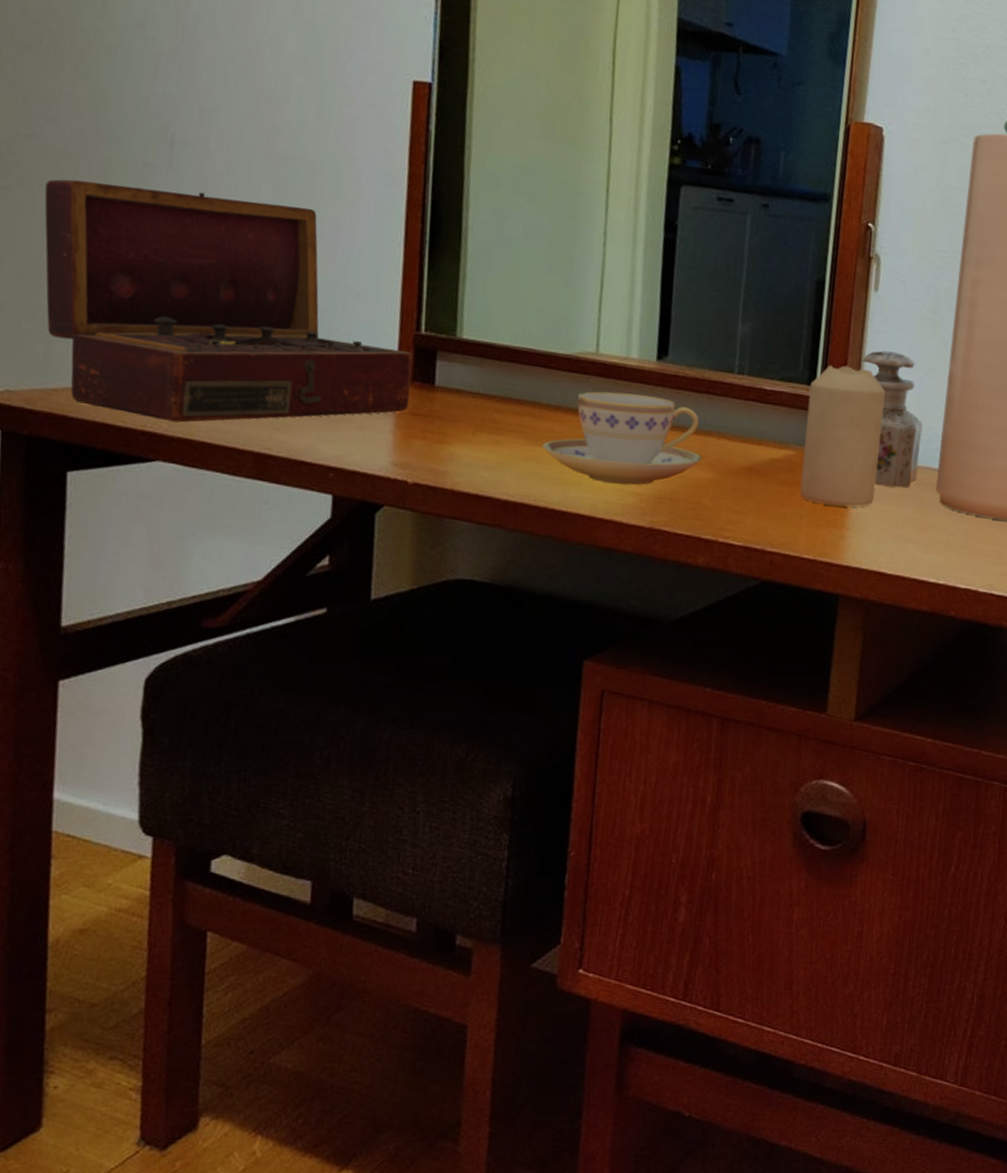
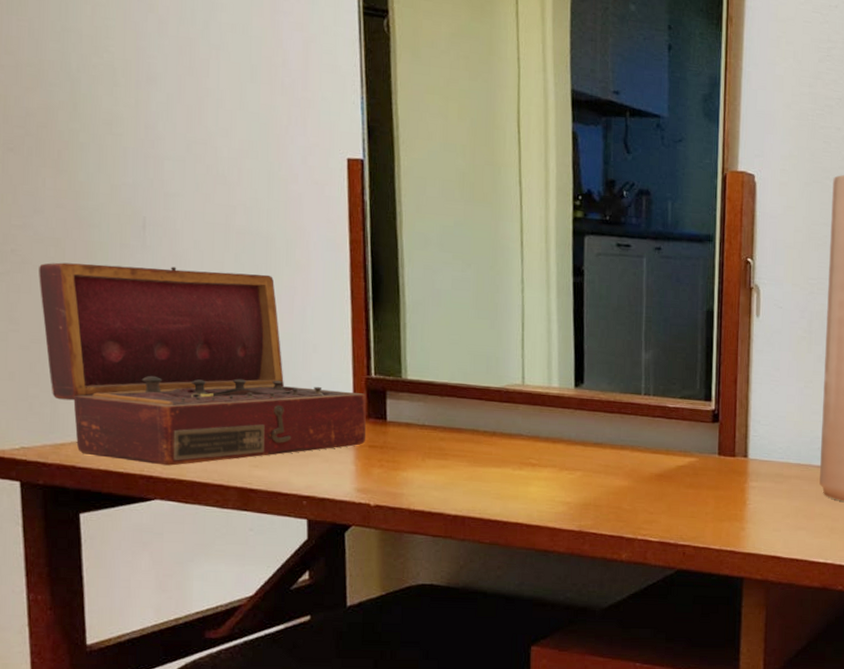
teacup: present [542,391,703,486] -> none [482,417,619,496]
candle: present [800,365,886,507] -> none [704,382,772,502]
perfume bottle: present [862,350,923,488] -> none [750,367,805,484]

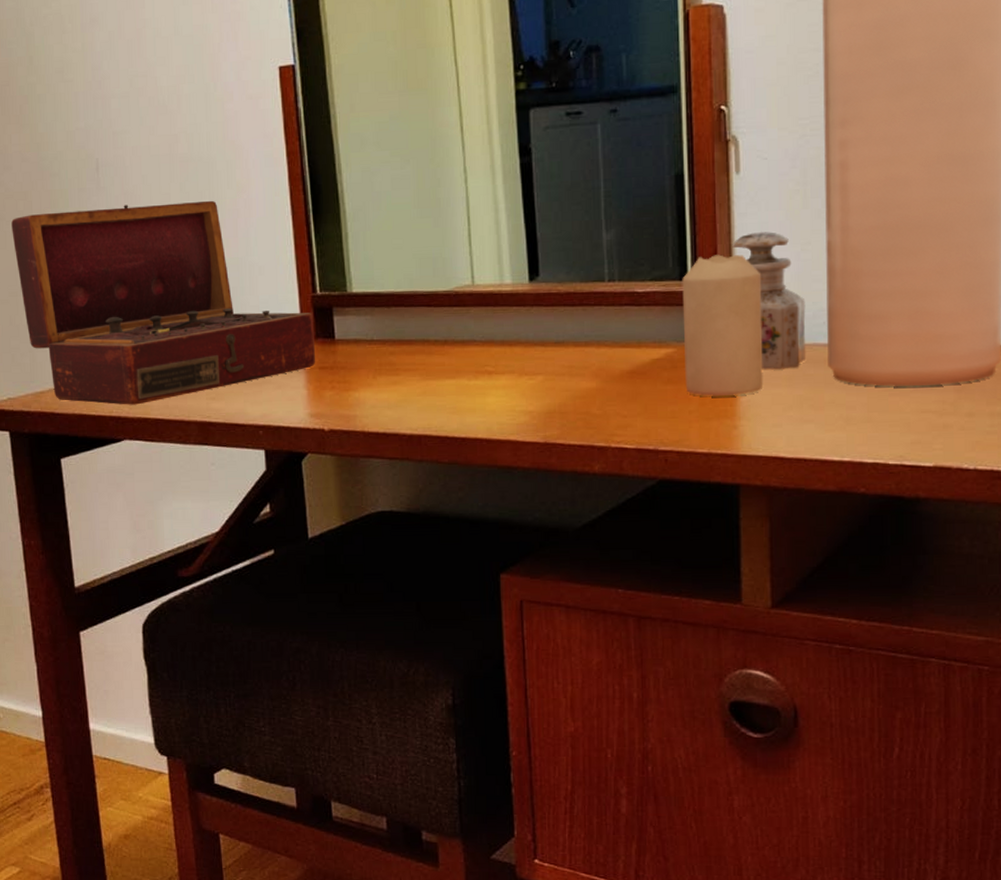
candle: none [704,382,772,502] -> present [682,255,763,396]
perfume bottle: none [750,367,805,484] -> present [732,232,806,370]

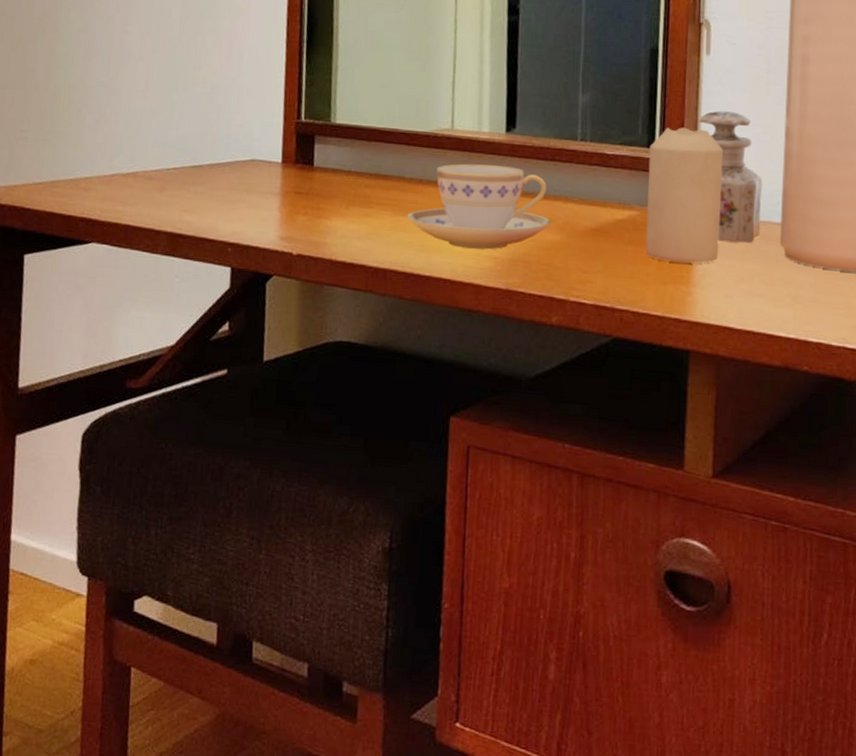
wooden box: present [11,200,316,405] -> none [10,12,295,209]
teacup: none [436,317,585,406] -> present [407,164,552,250]

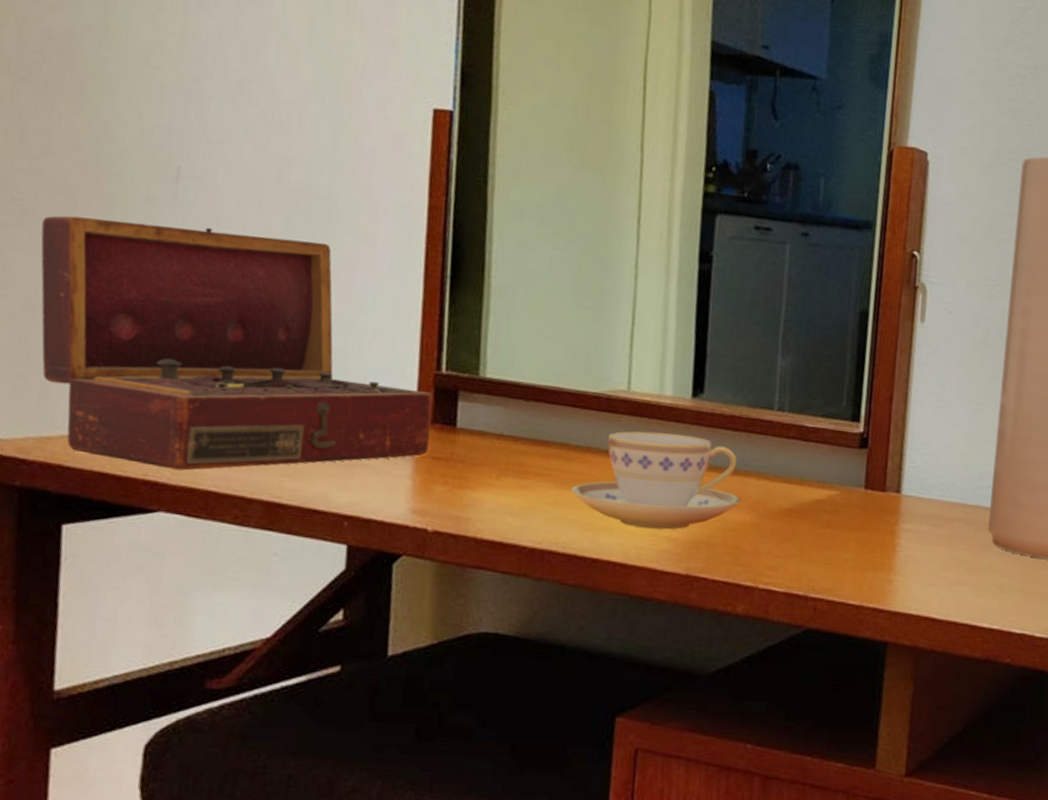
wooden box: none [10,12,295,209] -> present [40,215,433,471]
candle: present [645,127,724,263] -> none [844,400,934,549]
perfume bottle: present [698,111,763,243] -> none [908,384,974,528]

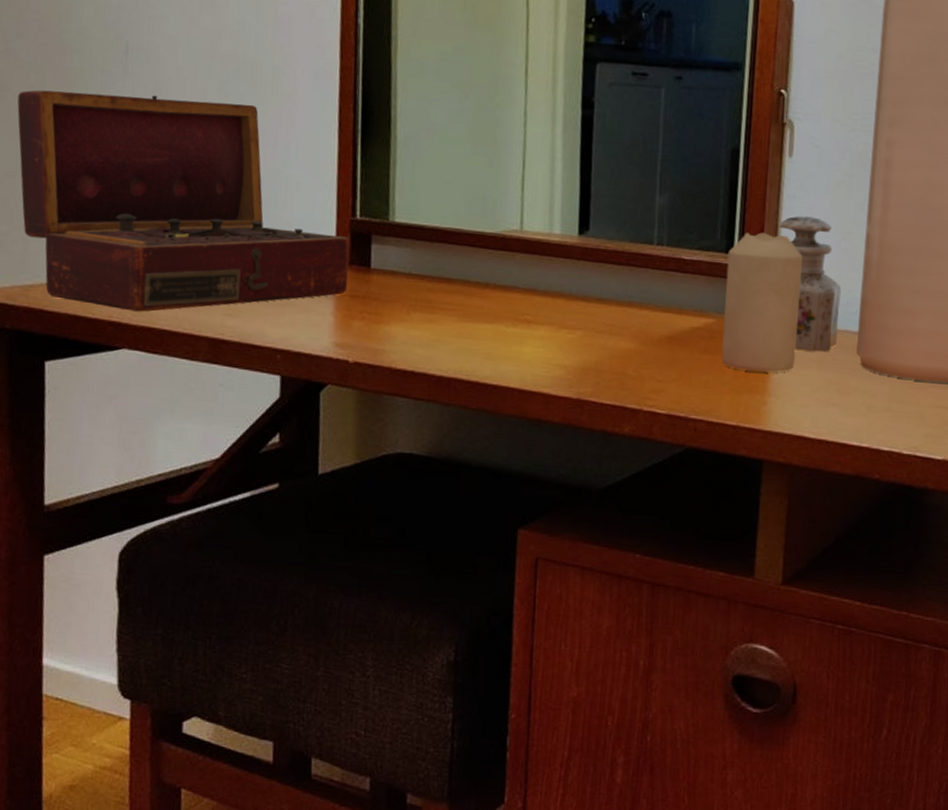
teacup: present [571,431,741,530] -> none [472,267,625,358]
candle: none [844,400,934,549] -> present [721,232,803,372]
perfume bottle: none [908,384,974,528] -> present [778,216,842,352]

